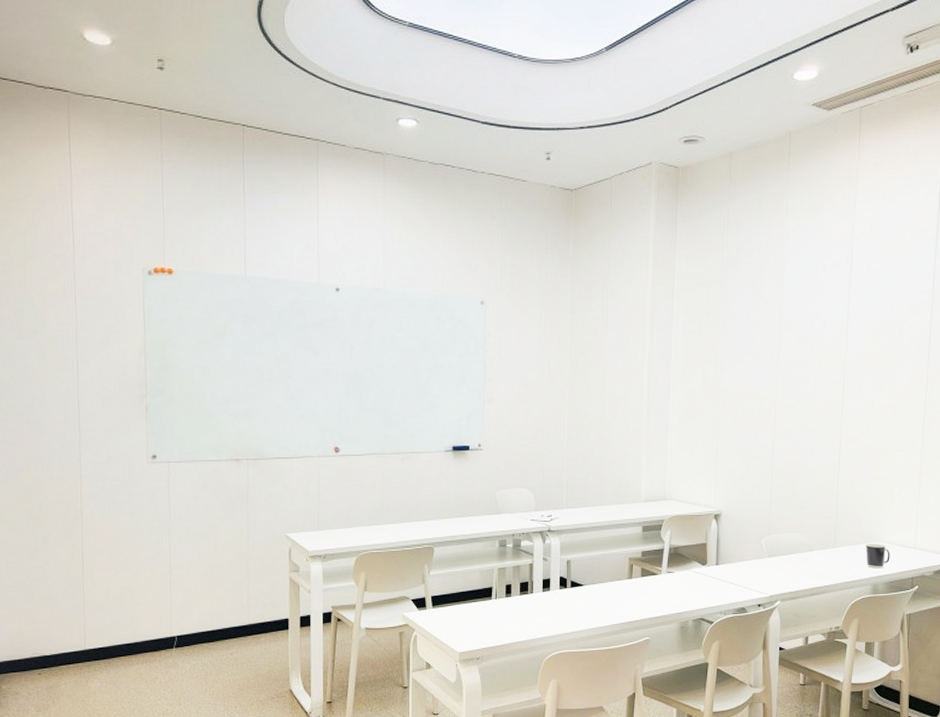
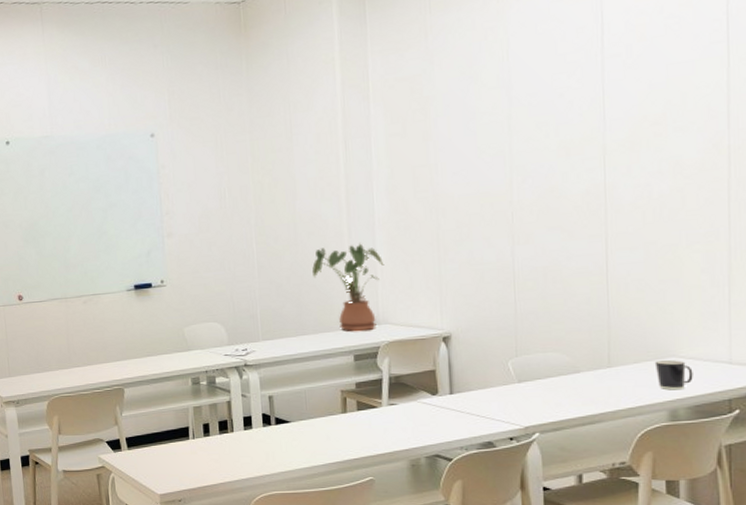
house plant: none [614,426,673,504] -> present [312,243,383,331]

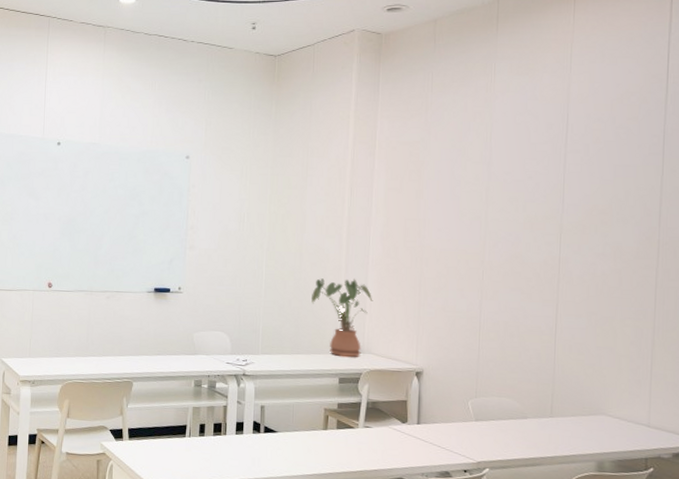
mug: present [654,360,693,390] -> none [588,417,619,445]

